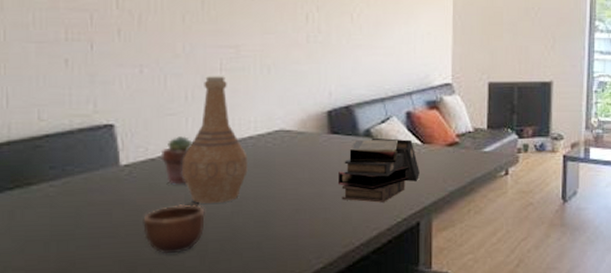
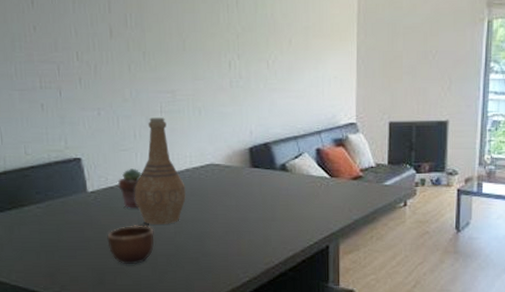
book: present [337,137,419,203] -> none [259,171,328,228]

